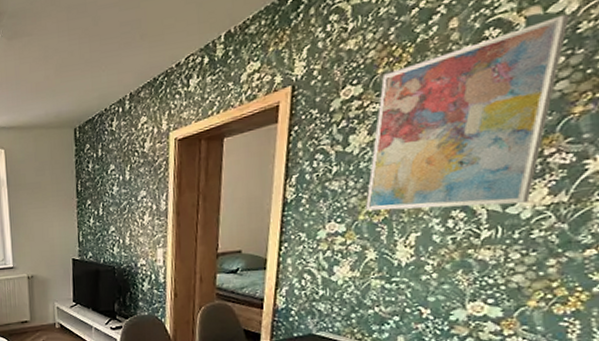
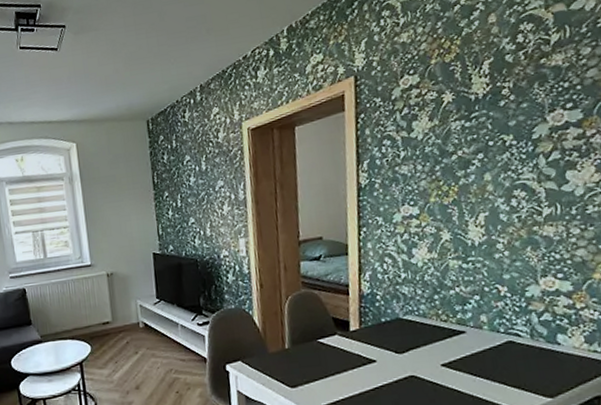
wall art: present [366,14,570,211] -> none [435,10,590,193]

